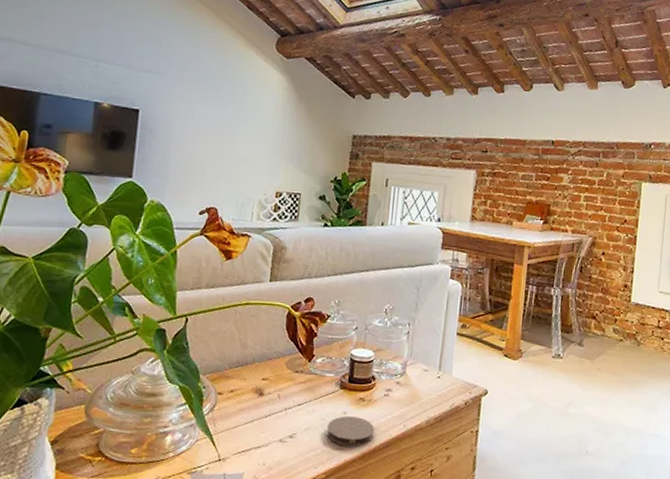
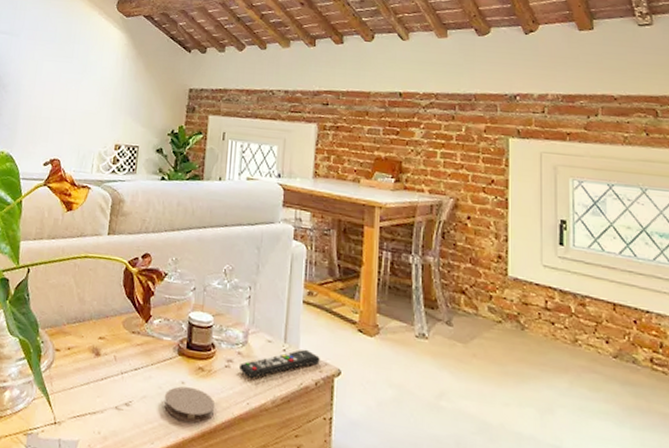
remote control: none [397,375,470,403] -> present [238,349,320,378]

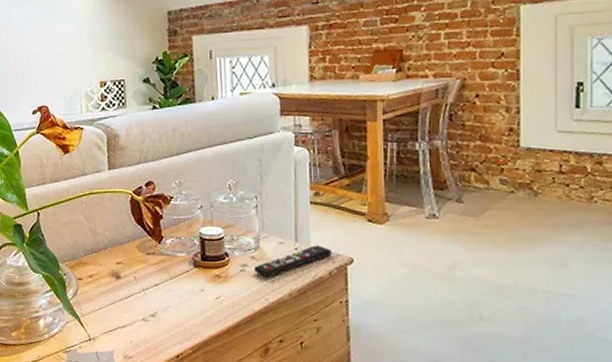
coaster: present [163,386,216,424] -> none [186,294,236,323]

